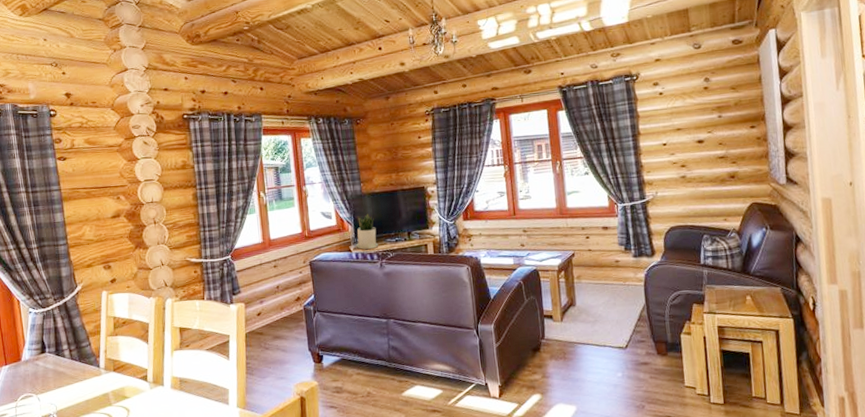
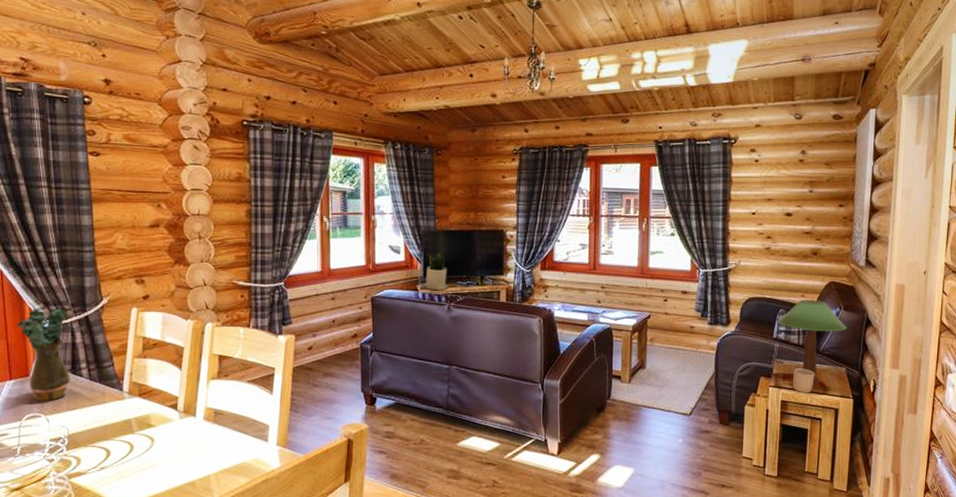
vase: none [8,295,55,382] -> present [16,305,70,401]
table lamp: none [703,222,776,307] -> present [777,299,847,384]
mug: none [726,292,749,317] -> present [792,368,814,393]

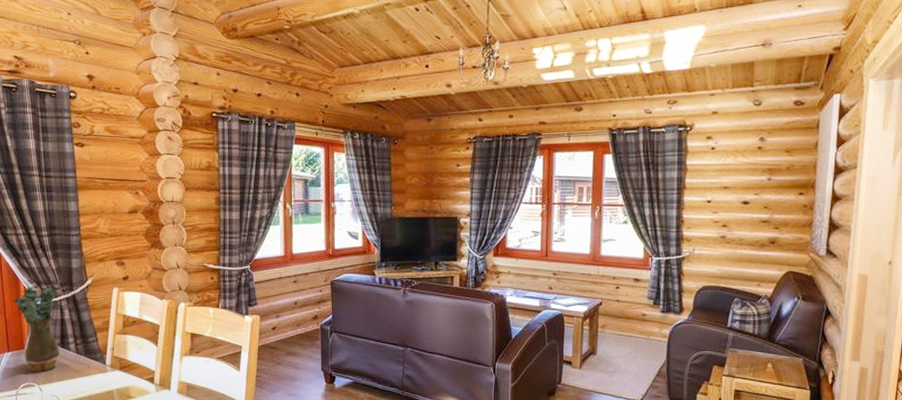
planter: present [423,252,448,291] -> none [380,238,404,276]
table lamp: present [777,299,847,384] -> none [732,288,805,374]
mug: present [792,368,814,393] -> none [746,358,770,383]

